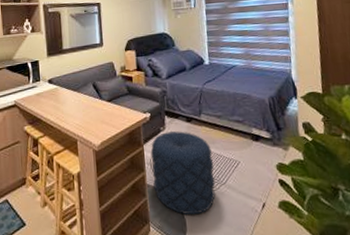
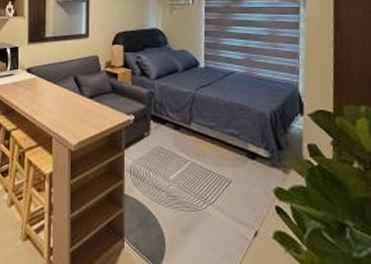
pouf: present [150,131,215,215] -> none [131,138,202,235]

